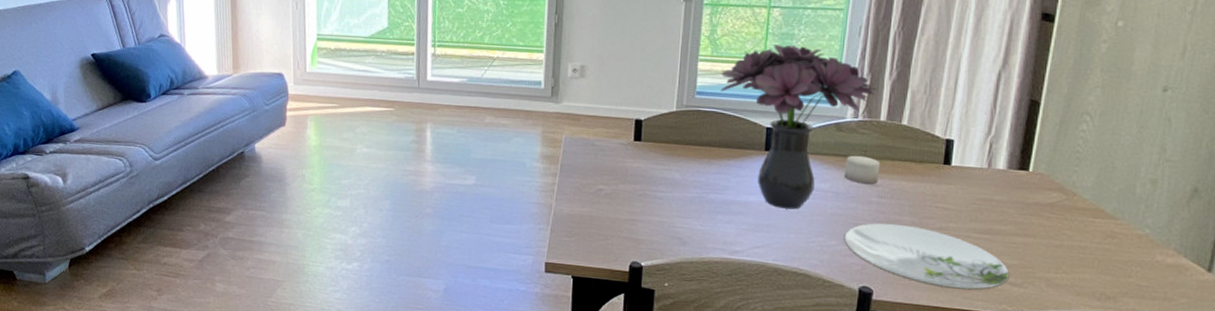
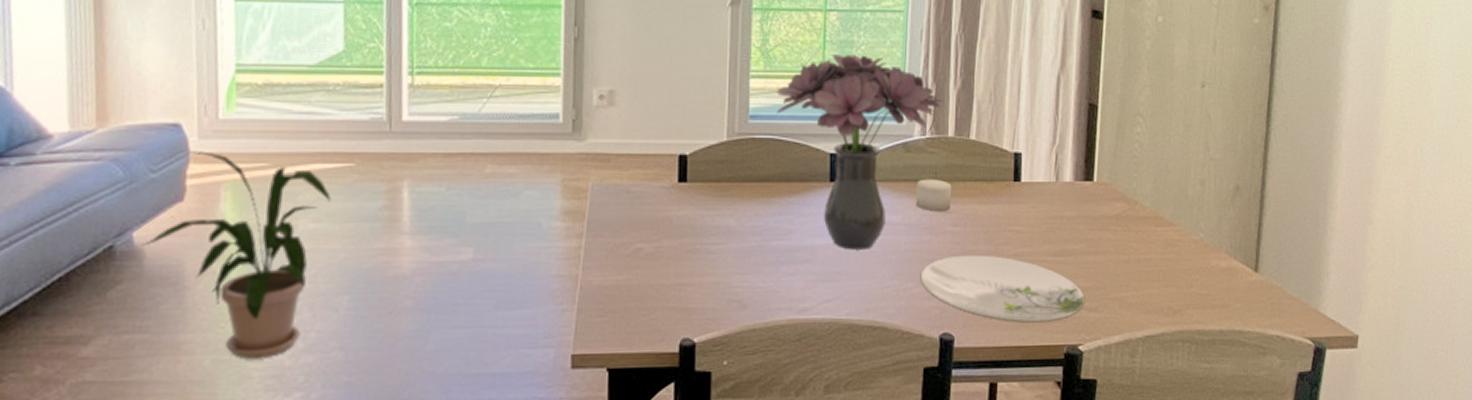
house plant: none [260,92,378,237] -> present [142,151,331,358]

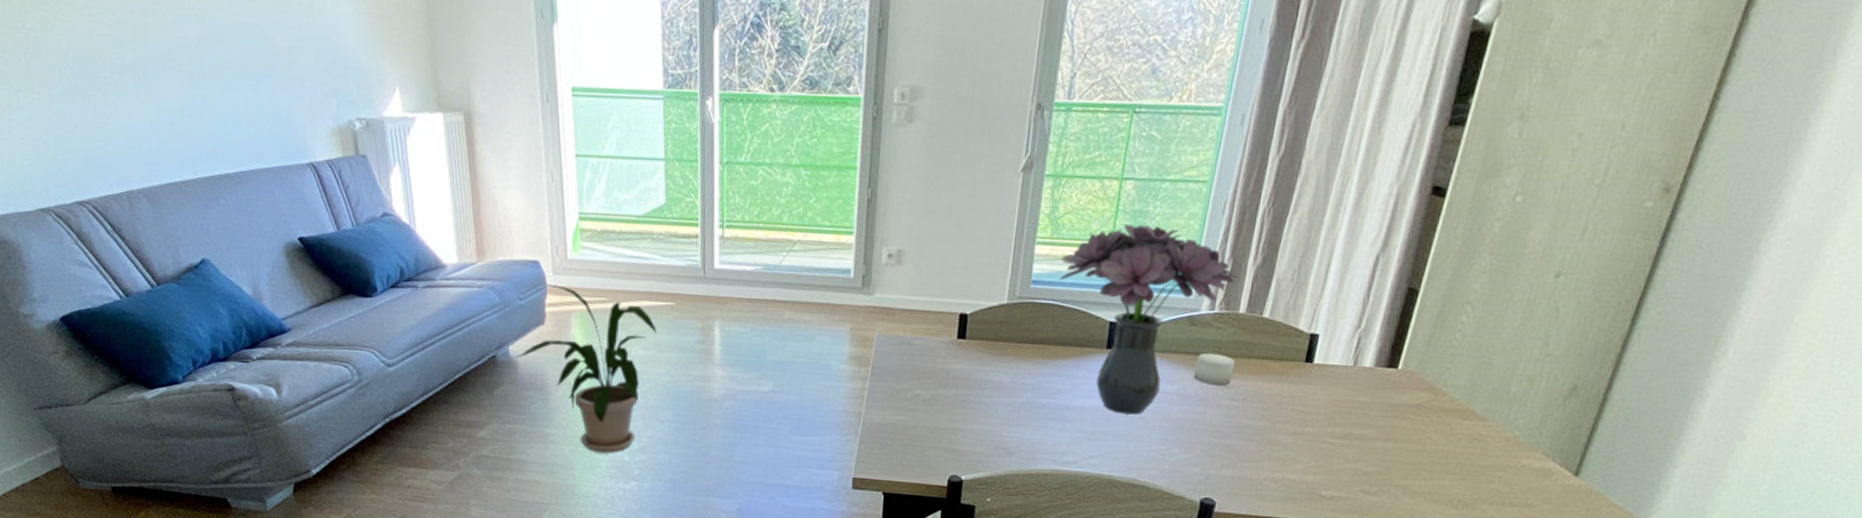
plate: present [920,254,1085,323] -> none [1188,428,1365,500]

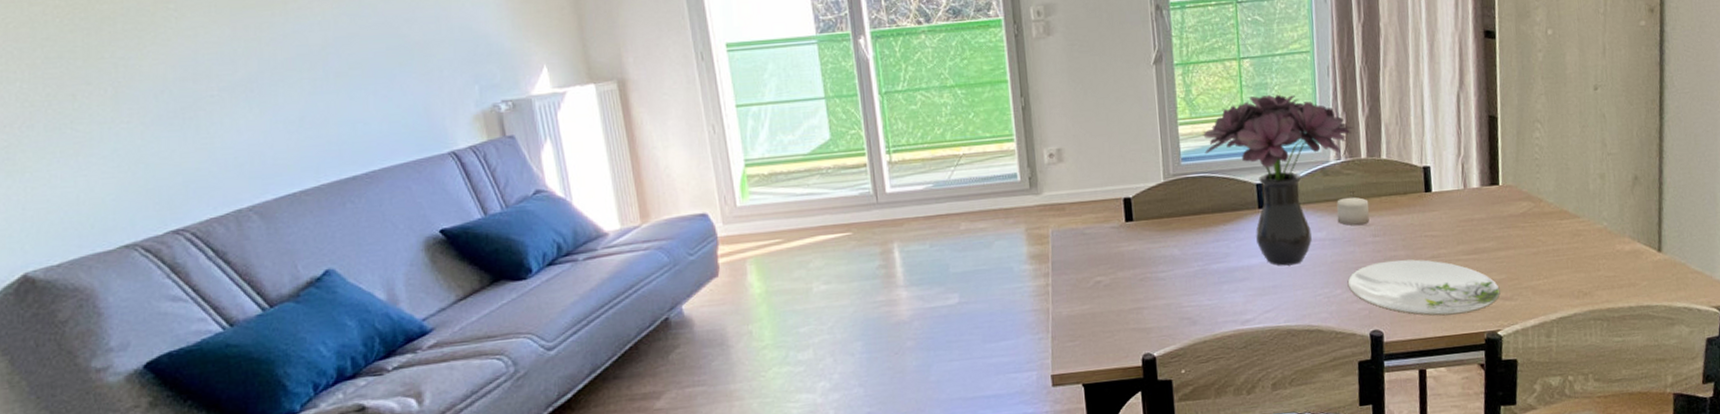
house plant: present [516,284,657,453] -> none [691,234,836,400]
plate: none [1188,428,1365,500] -> present [1347,259,1501,316]

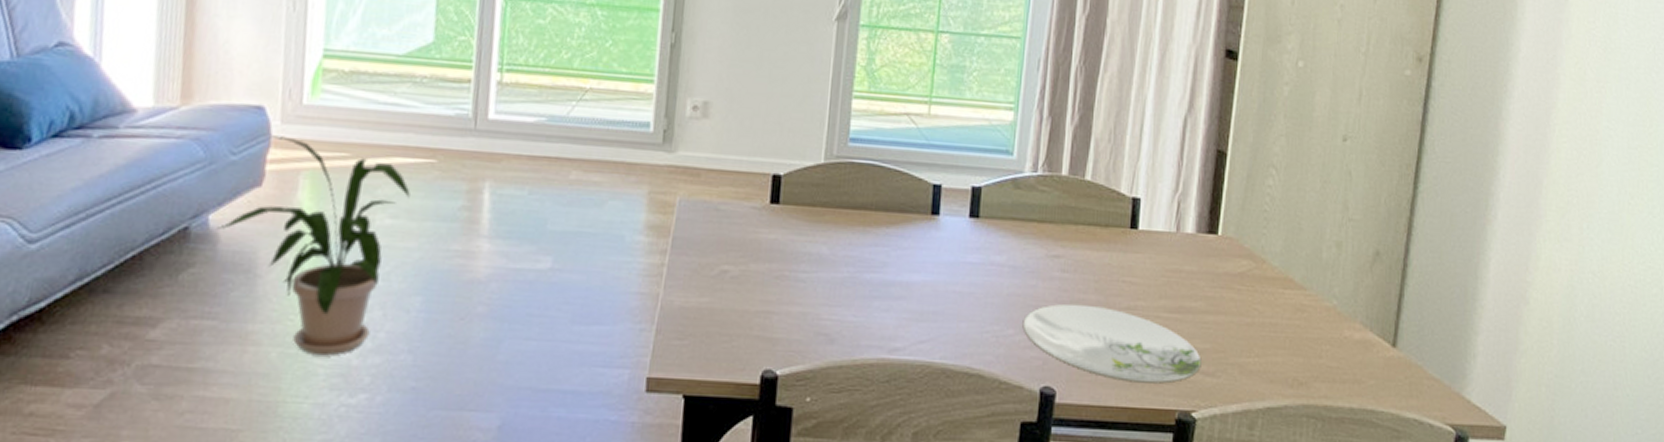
house plant: none [691,234,836,400] -> present [217,135,410,355]
flower arrangement: present [1203,94,1354,266] -> none [878,79,1058,290]
candle: present [1336,197,1370,226] -> none [1022,218,1063,256]

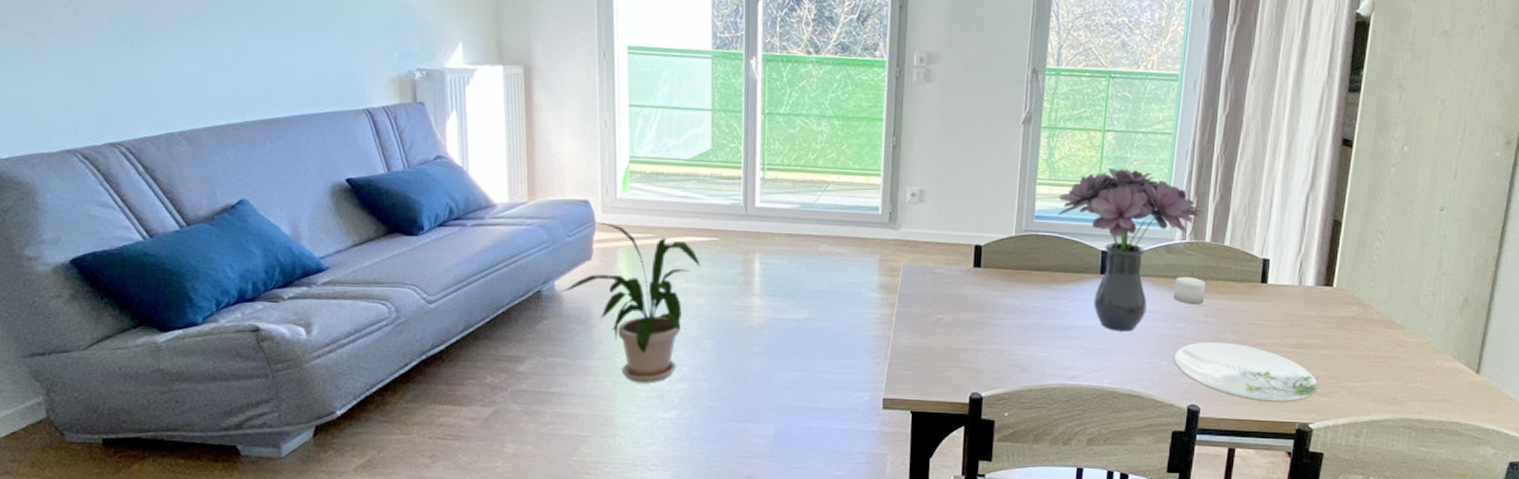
flower arrangement: none [878,79,1058,290] -> present [1058,168,1202,332]
candle: none [1022,218,1063,256] -> present [1173,276,1206,305]

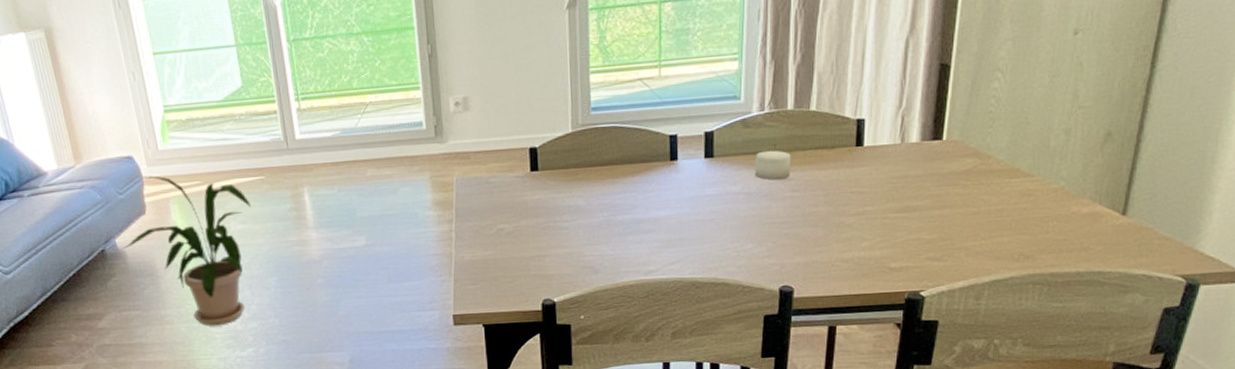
flower arrangement: present [1058,168,1202,332] -> none [616,41,782,219]
plate: present [1173,341,1318,403] -> none [760,216,929,274]

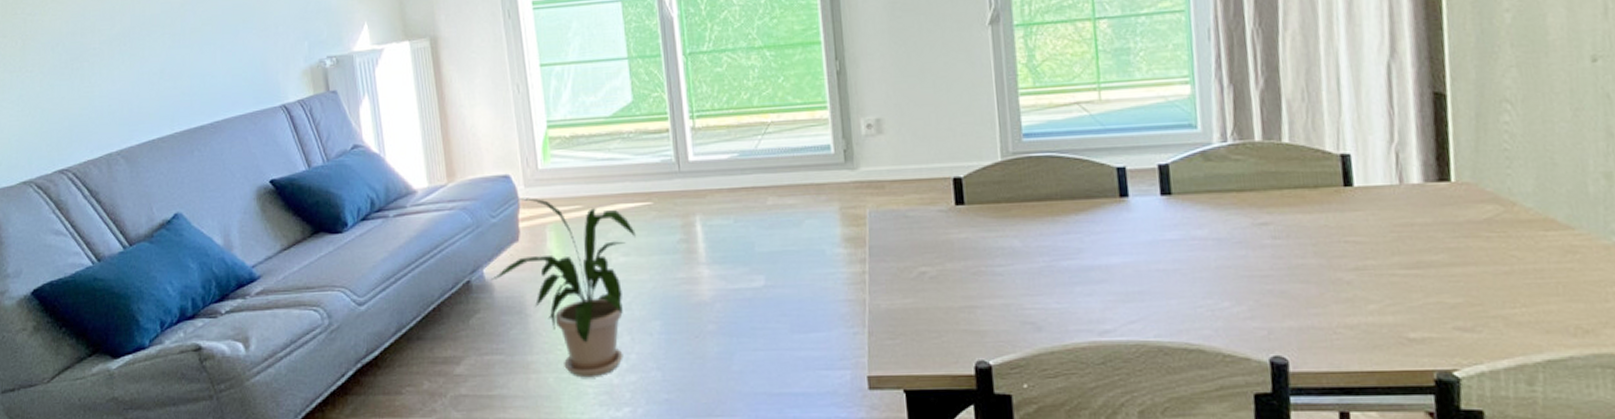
candle: present [754,150,791,180] -> none [1222,188,1267,224]

